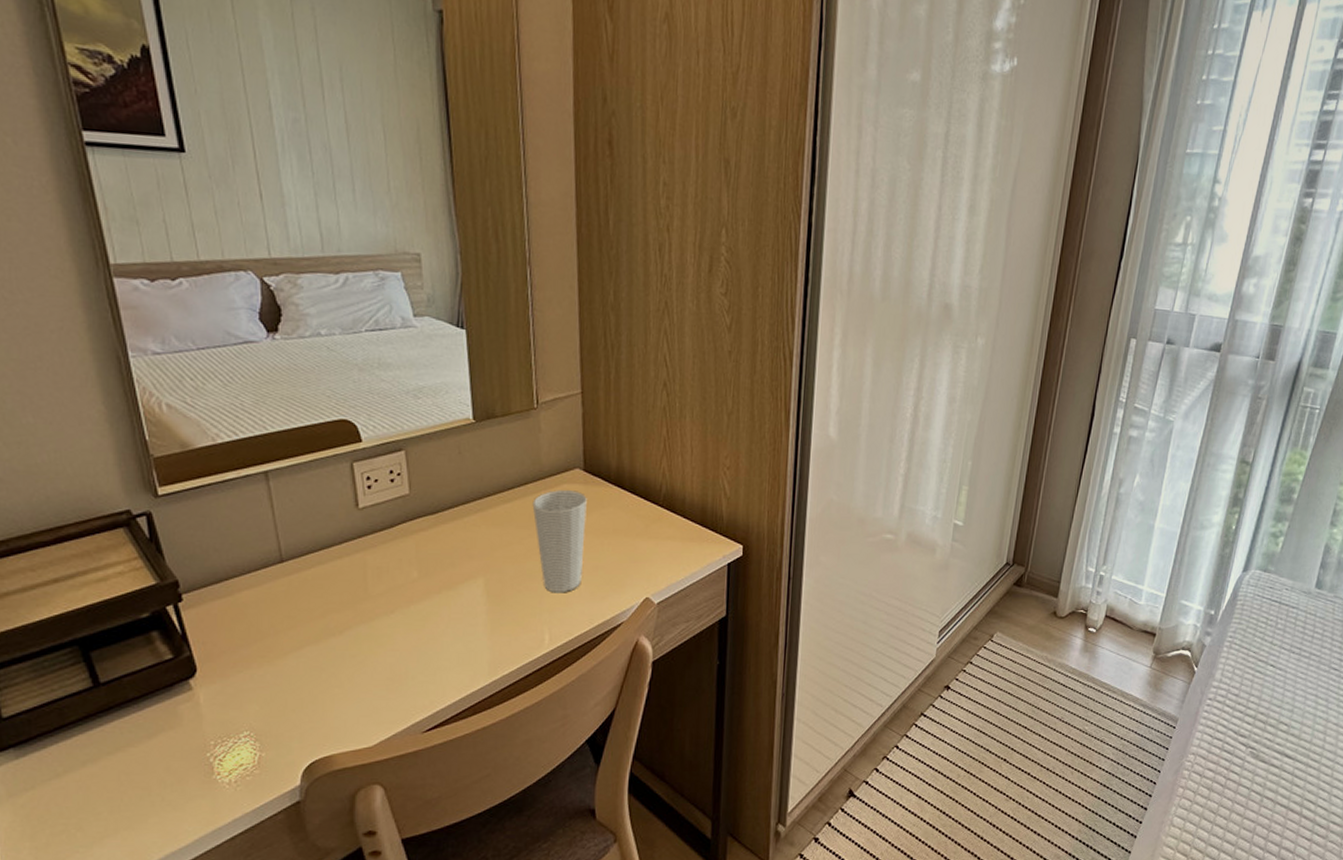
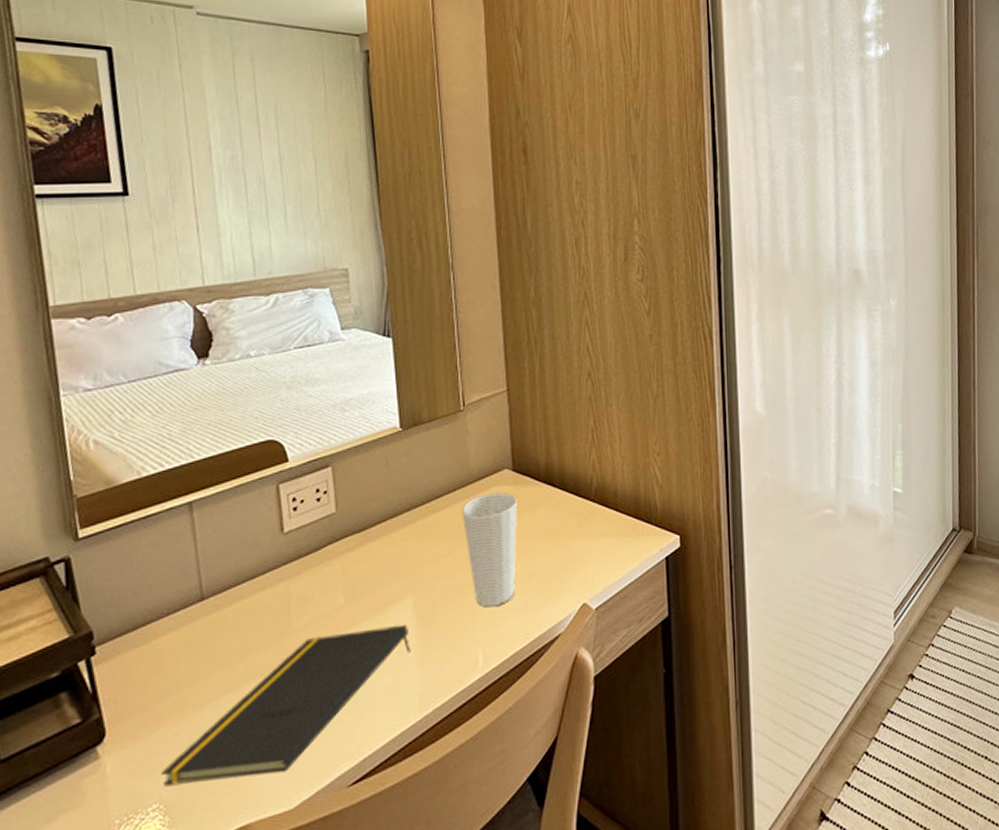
notepad: none [249,600,481,717] -> present [160,624,411,785]

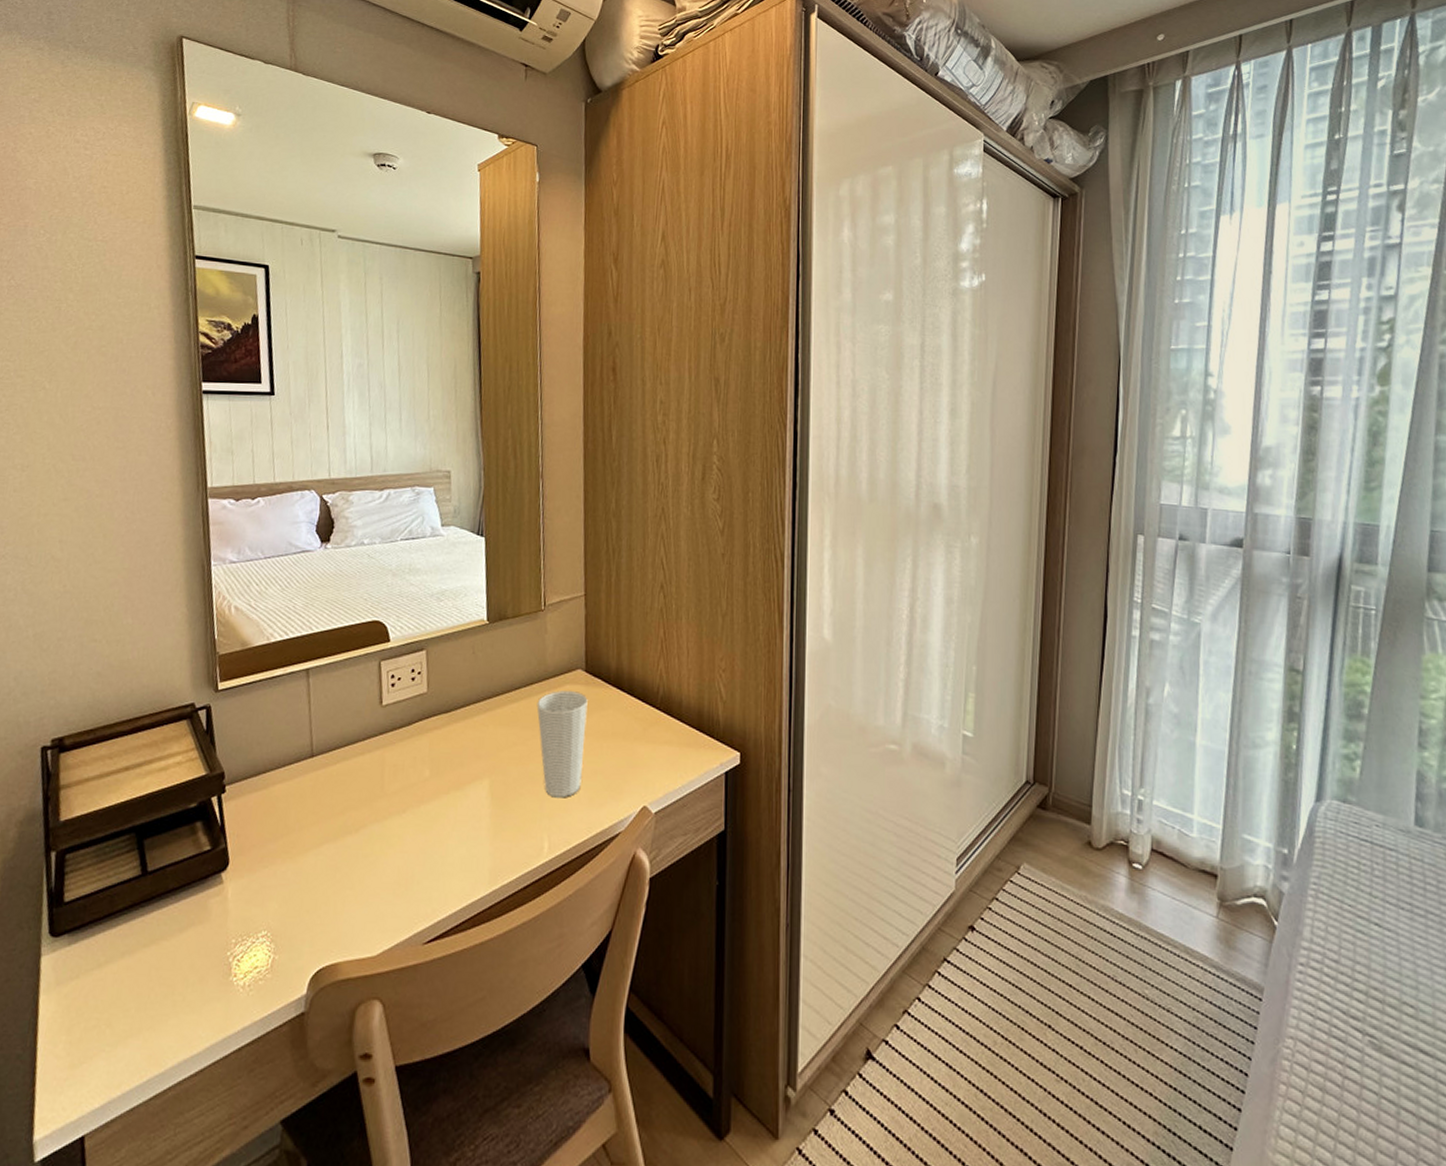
notepad: present [160,624,411,785] -> none [270,802,485,922]

